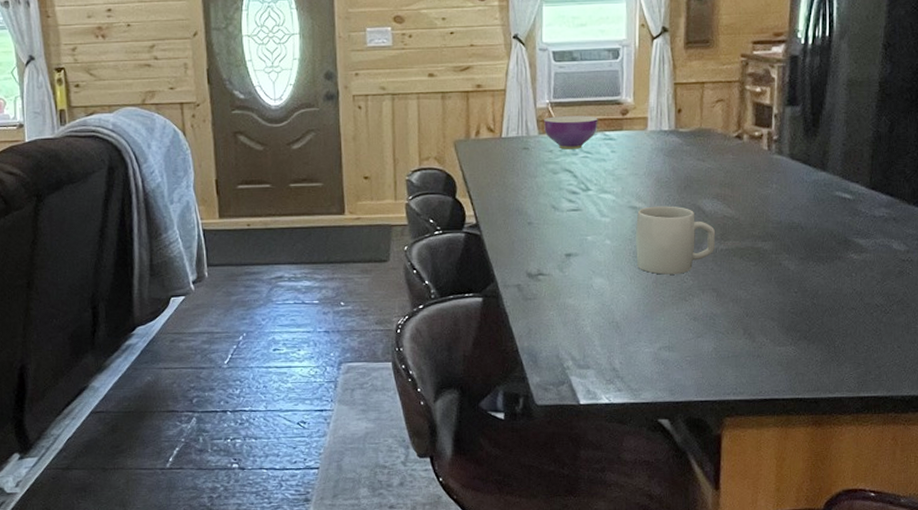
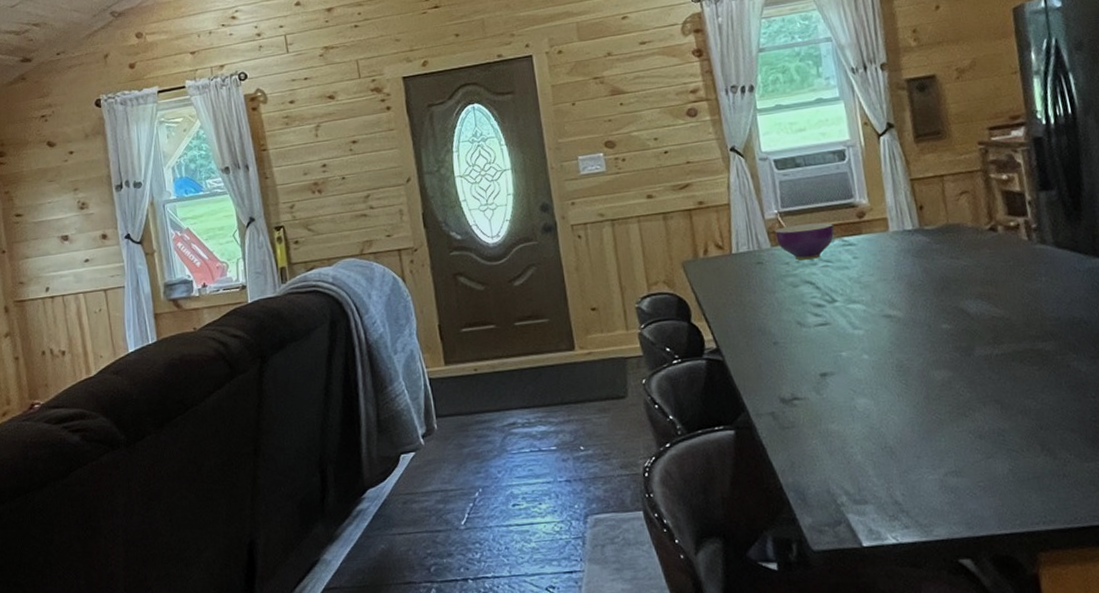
mug: present [636,206,716,275] -> none [893,310,989,389]

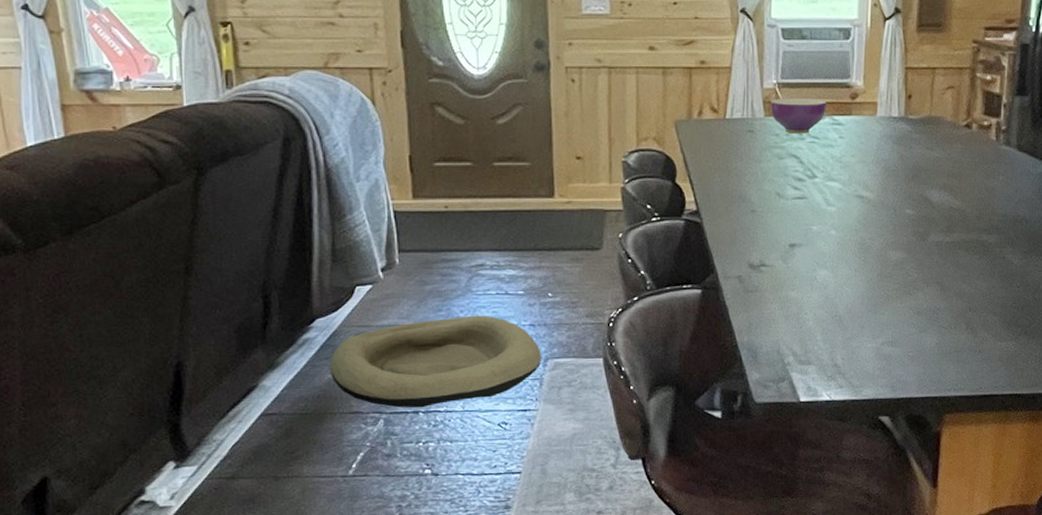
dog bed: none [382,474,582,576] -> present [329,315,542,408]

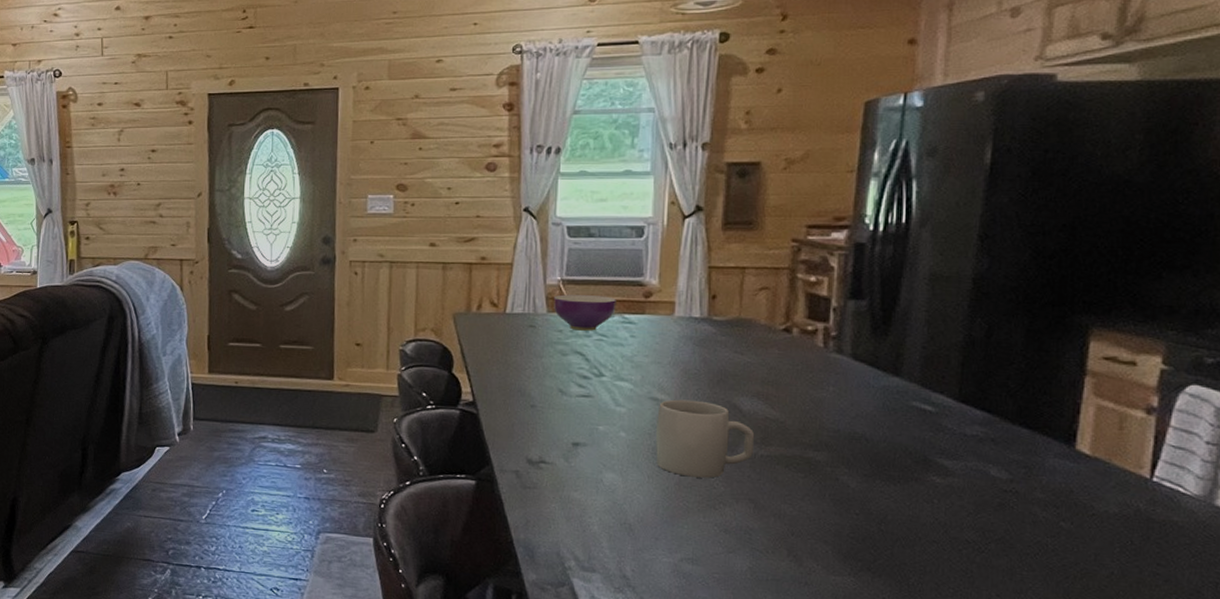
dog bed: present [329,315,542,408] -> none [129,483,315,564]
mug: none [861,195,942,267] -> present [656,399,755,478]

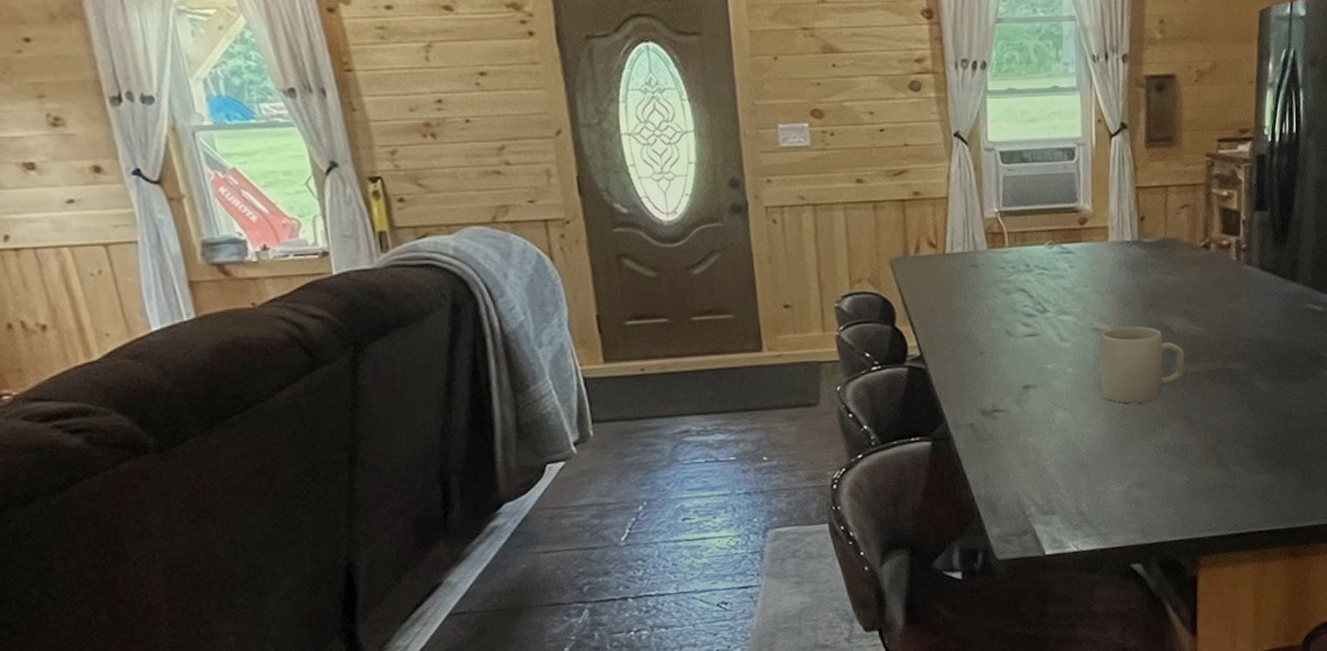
bowl: present [553,294,616,331] -> none [992,226,1054,266]

